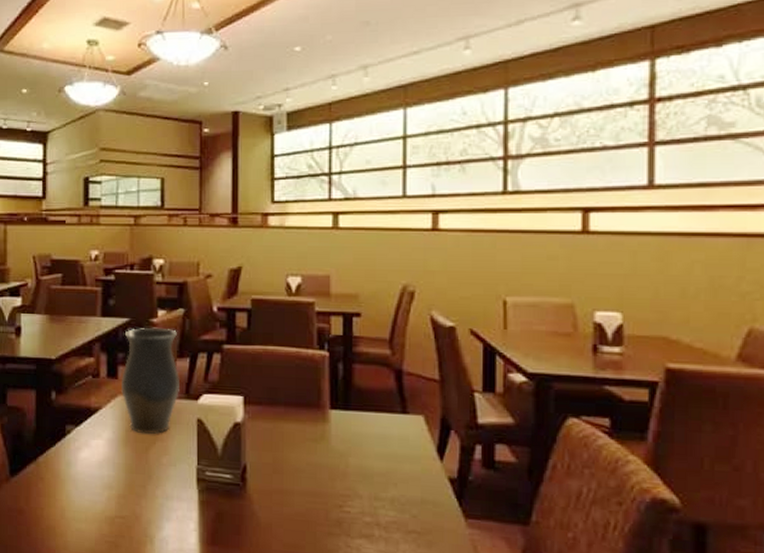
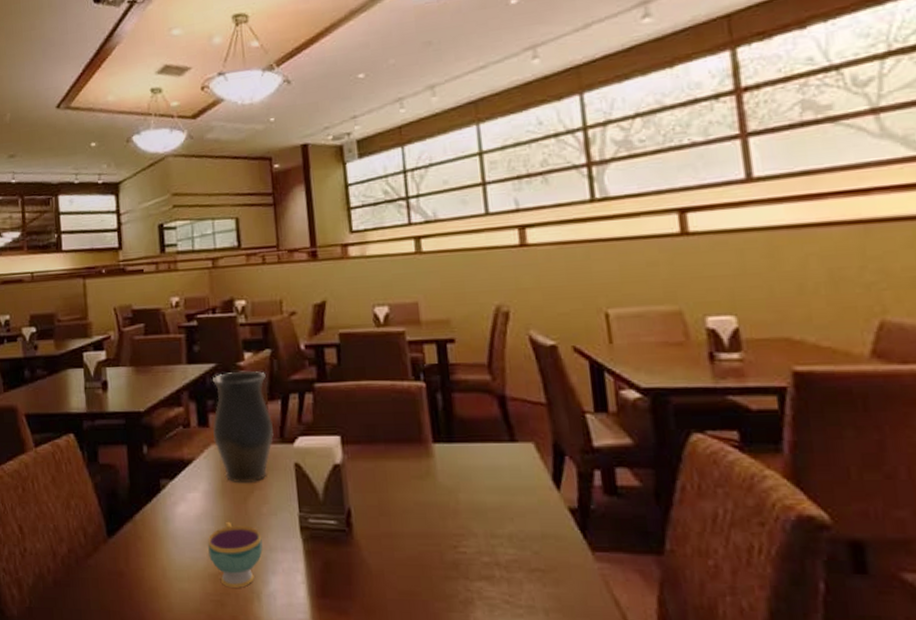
teacup: none [107,468,160,531] -> present [208,521,263,588]

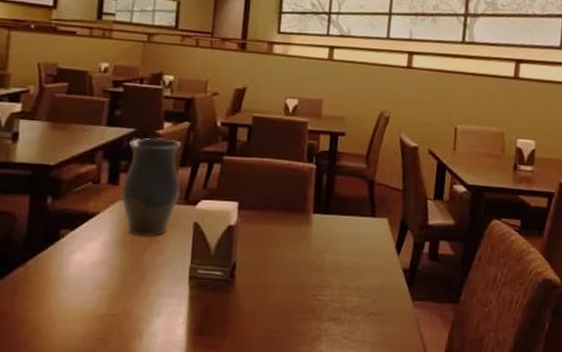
teacup: present [208,521,263,588] -> none [98,269,152,328]

